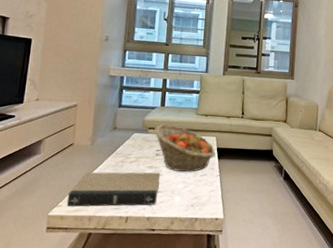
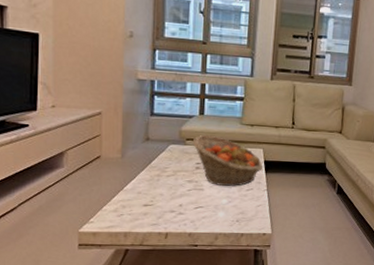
book: present [67,172,161,207] -> none [98,186,202,223]

